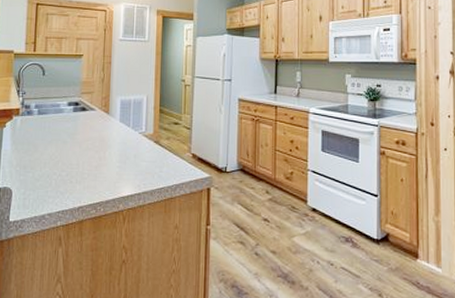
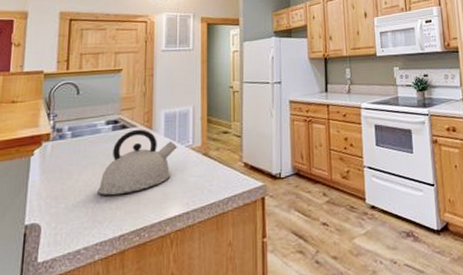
kettle: none [60,112,131,171] -> present [98,129,177,196]

